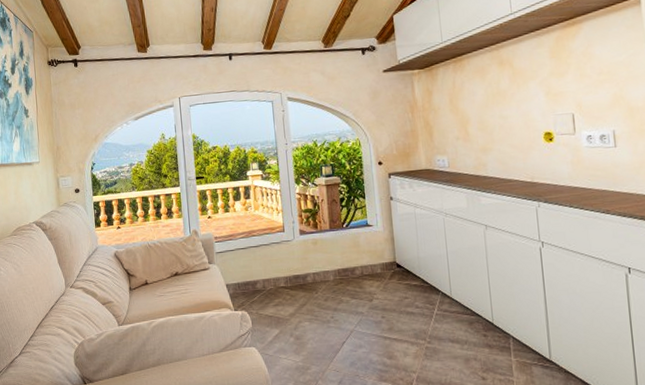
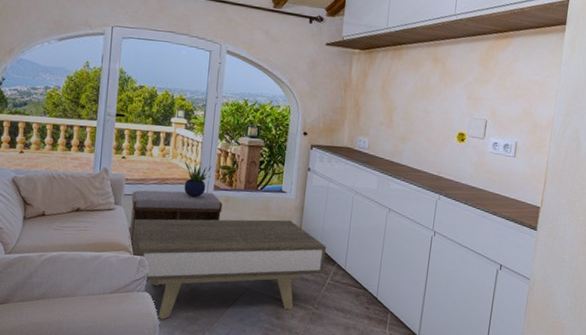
bench: none [223,237,312,304] -> present [128,190,223,248]
coffee table: none [229,254,428,373] -> present [131,219,327,320]
potted plant: none [267,209,294,245] -> present [184,162,212,197]

